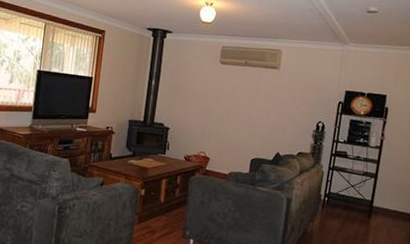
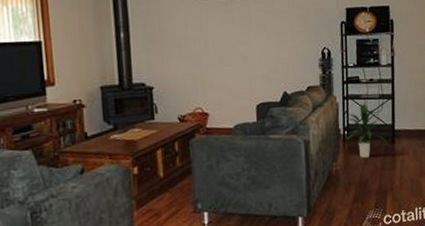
indoor plant: none [326,176,365,226] -> present [347,103,389,158]

